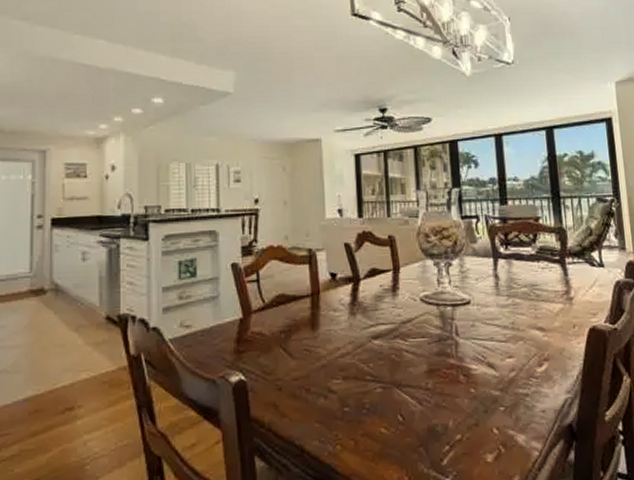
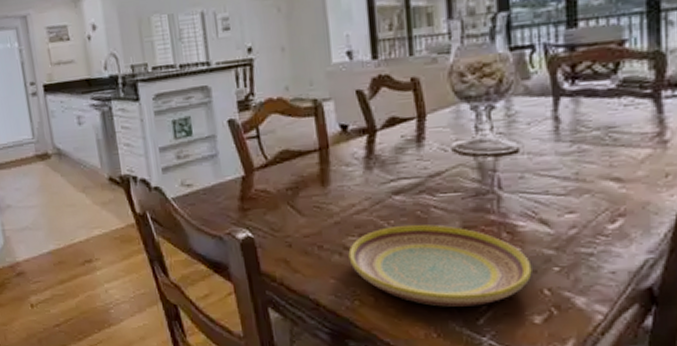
plate: none [332,367,484,449] -> present [348,224,532,307]

